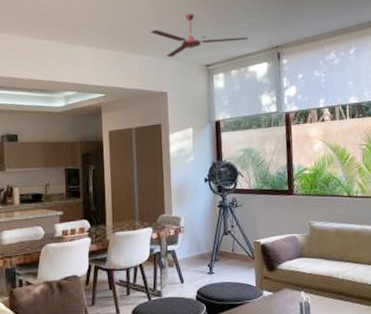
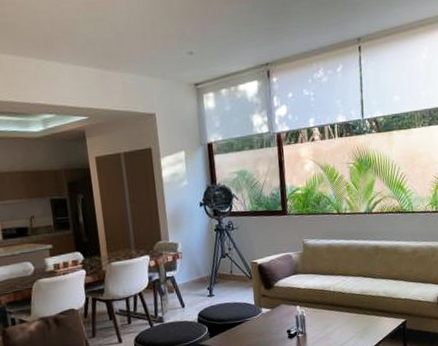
ceiling fan: present [150,14,248,58] -> none [132,27,237,76]

